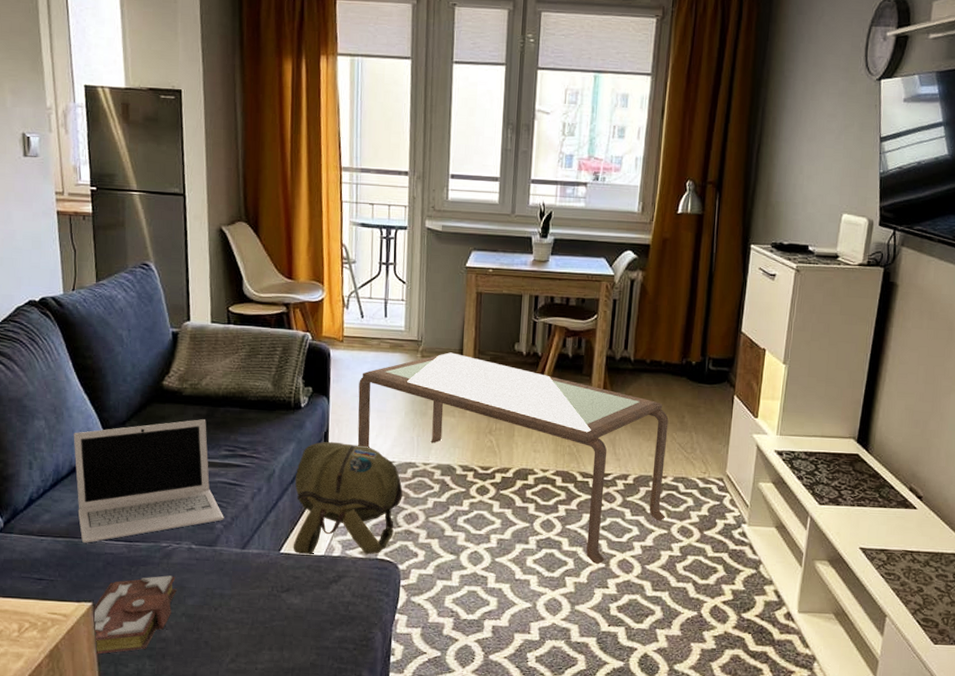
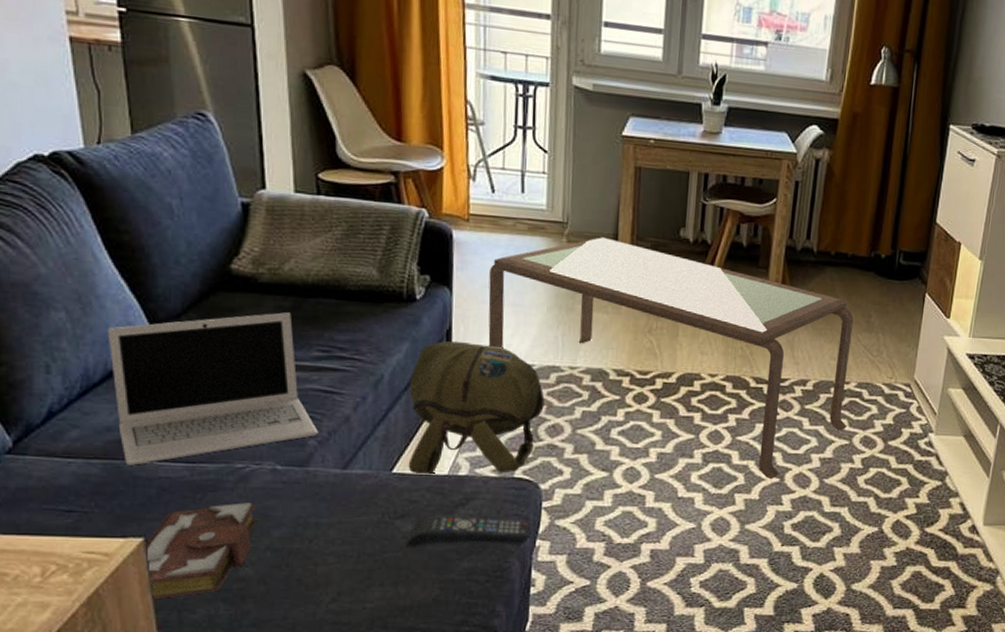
remote control: none [289,591,391,617] -> present [405,516,531,547]

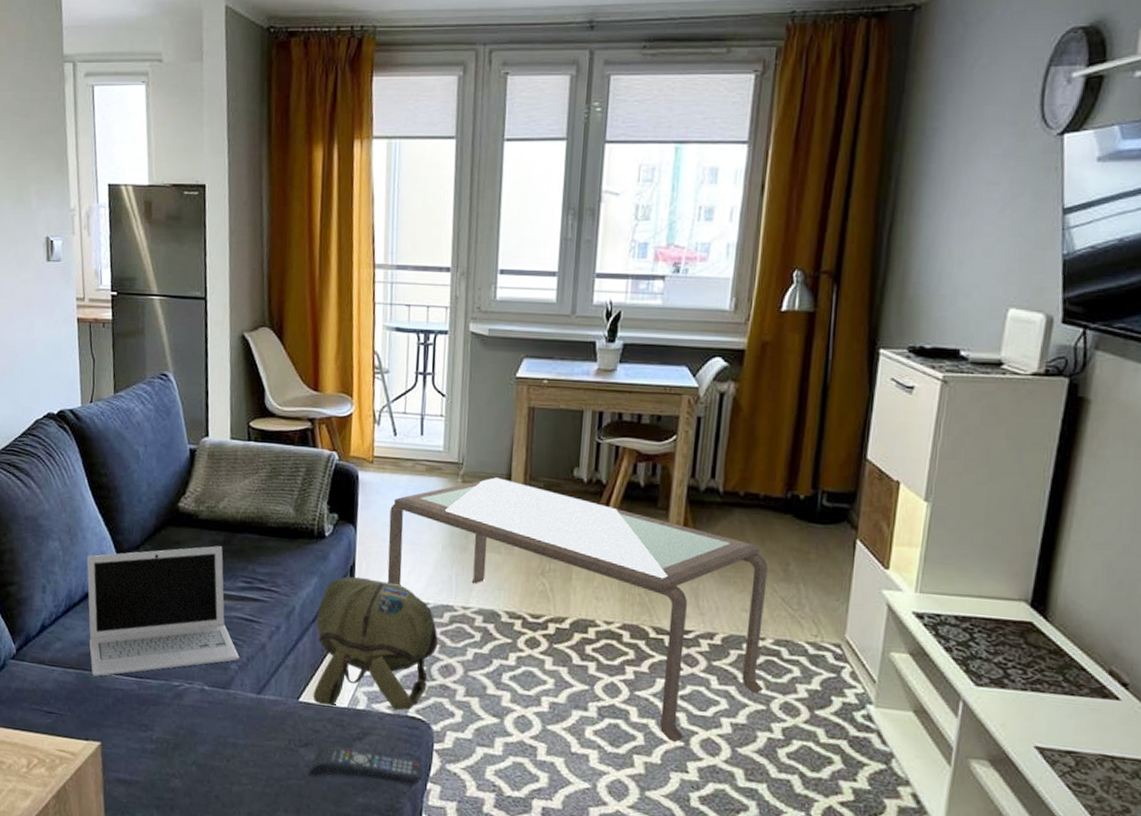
book: present [143,503,258,600] -> none [100,718,188,800]

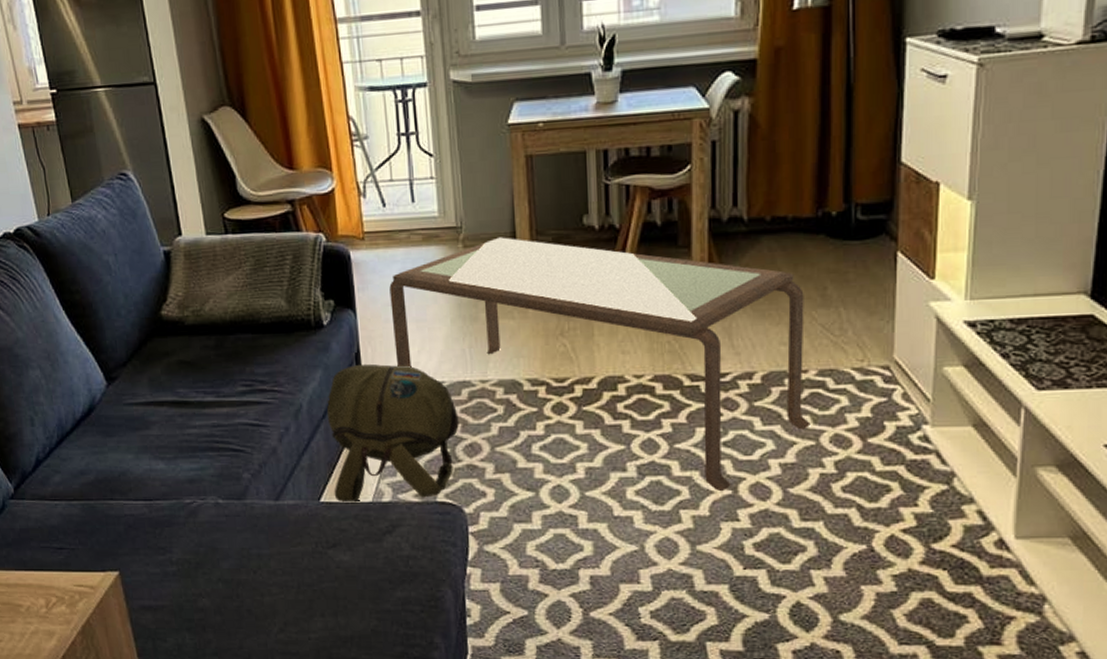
laptop: present [86,546,240,677] -> none [72,351,251,505]
remote control: present [308,747,423,785] -> none [340,545,460,576]

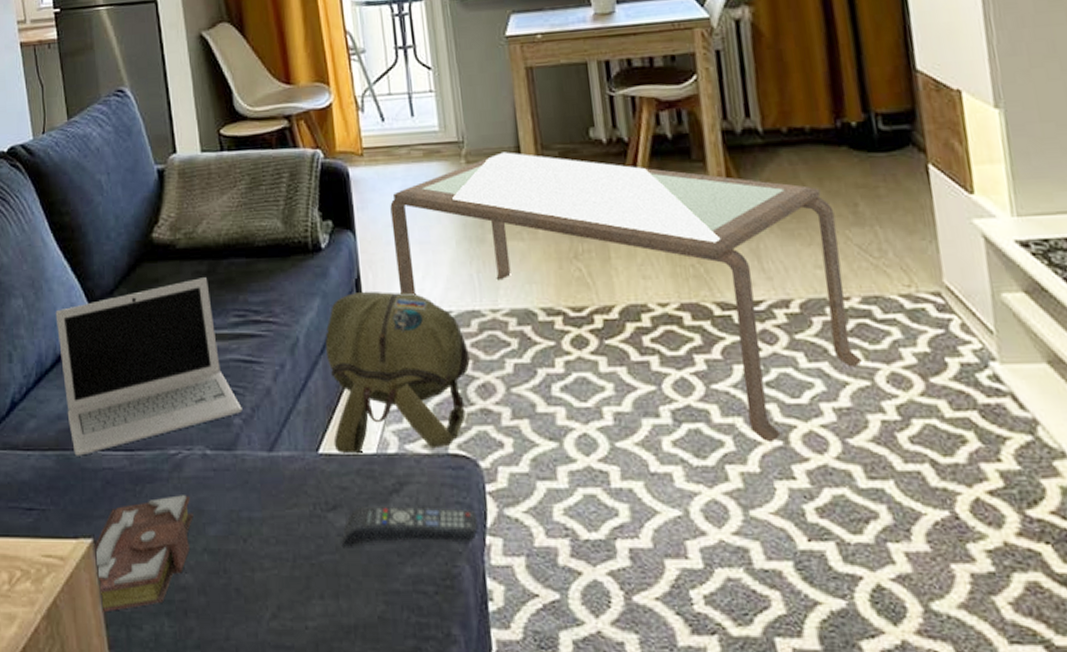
laptop: none [72,351,251,505] -> present [55,277,243,456]
book: none [119,536,209,629] -> present [92,495,193,613]
remote control: none [340,545,460,576] -> present [341,507,478,547]

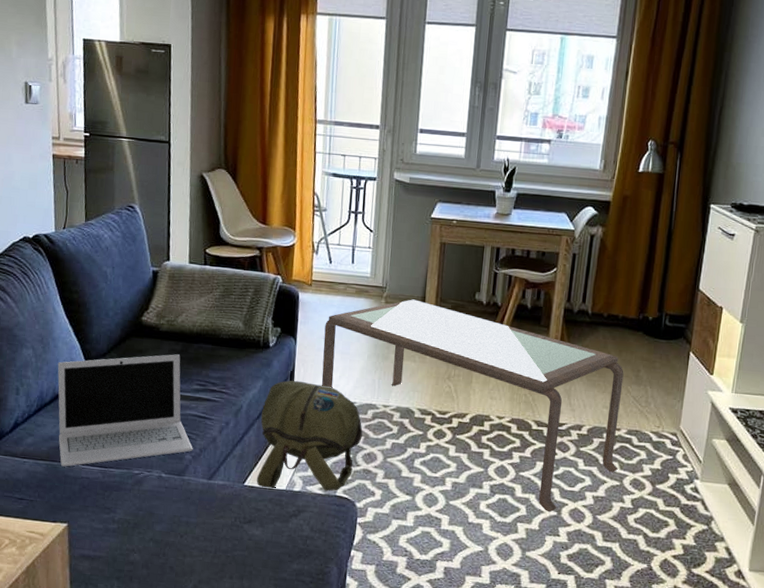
book: present [92,495,193,613] -> none [66,501,146,573]
remote control: present [341,507,478,547] -> none [250,523,348,553]

